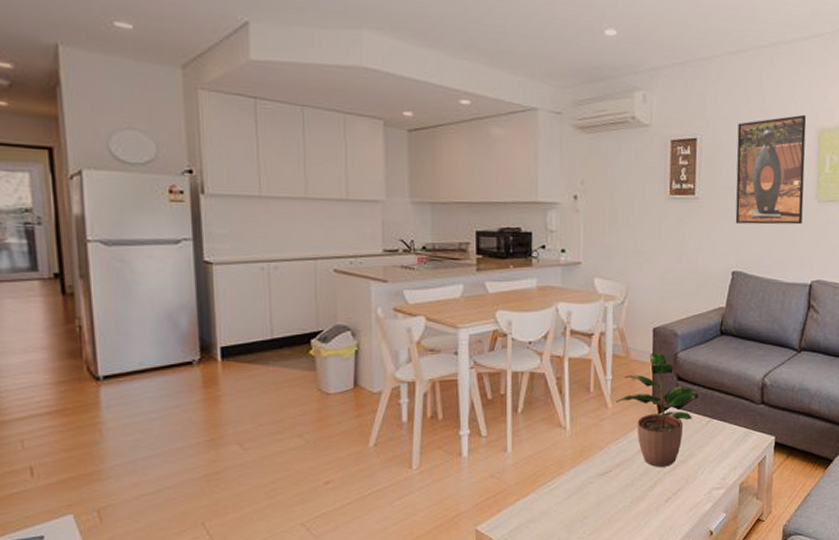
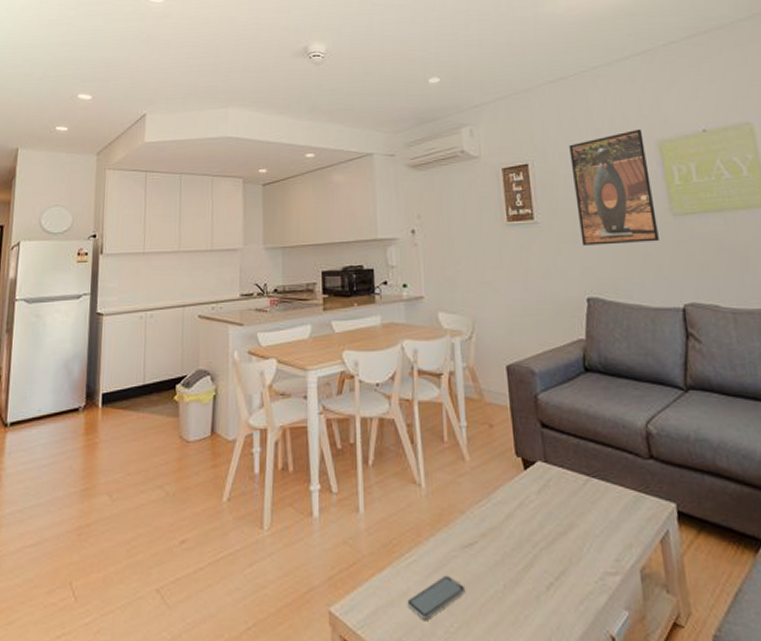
smartphone: none [547,497,599,530] -> present [407,575,466,620]
potted plant: present [616,352,699,467] -> none [474,394,570,540]

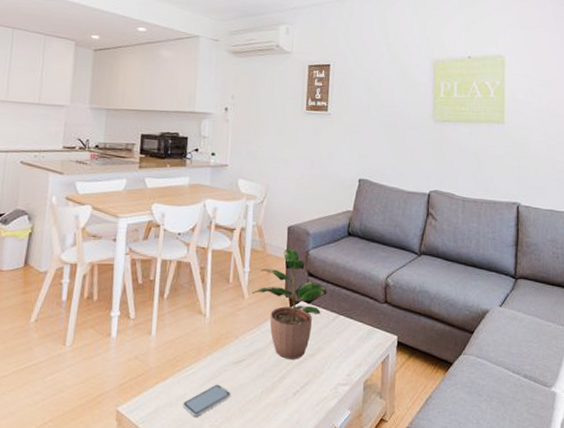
potted plant: none [474,394,570,540] -> present [252,248,327,359]
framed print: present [569,128,659,246] -> none [362,48,424,141]

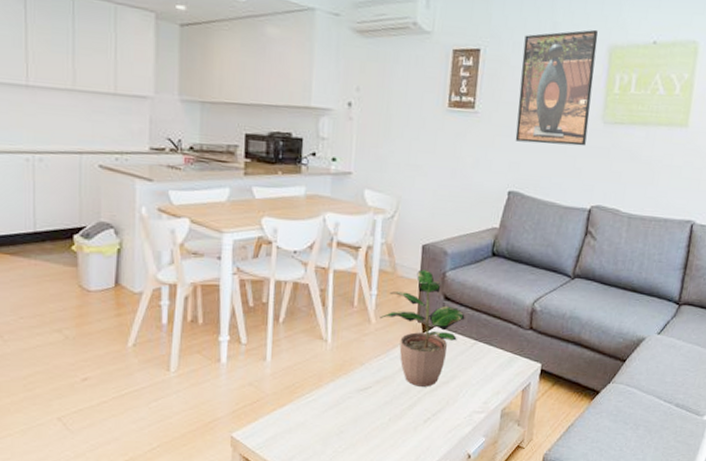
smartphone: present [183,384,231,417] -> none [303,411,356,443]
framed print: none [362,48,424,141] -> present [515,29,598,147]

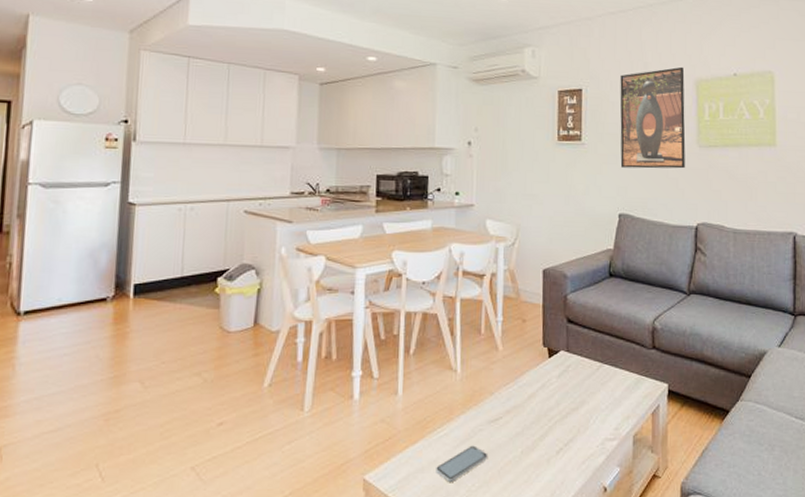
smartphone: none [303,411,356,443] -> present [436,445,488,482]
potted plant: present [380,269,465,387] -> none [507,294,589,415]

